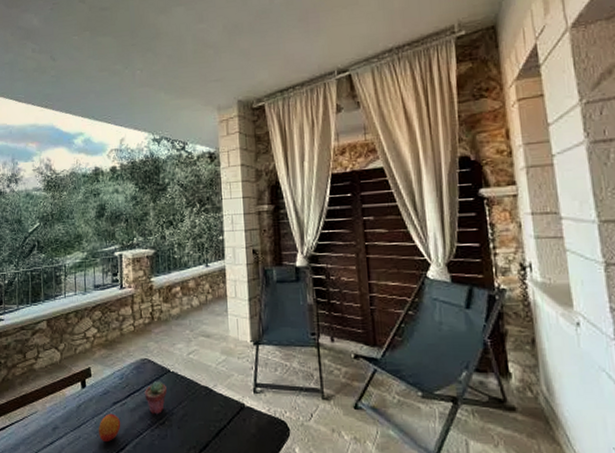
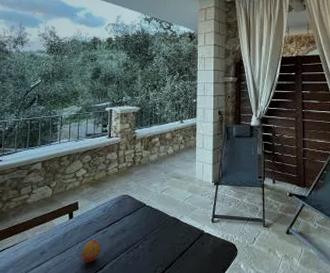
potted succulent: present [145,381,167,415] -> none [123,213,142,241]

